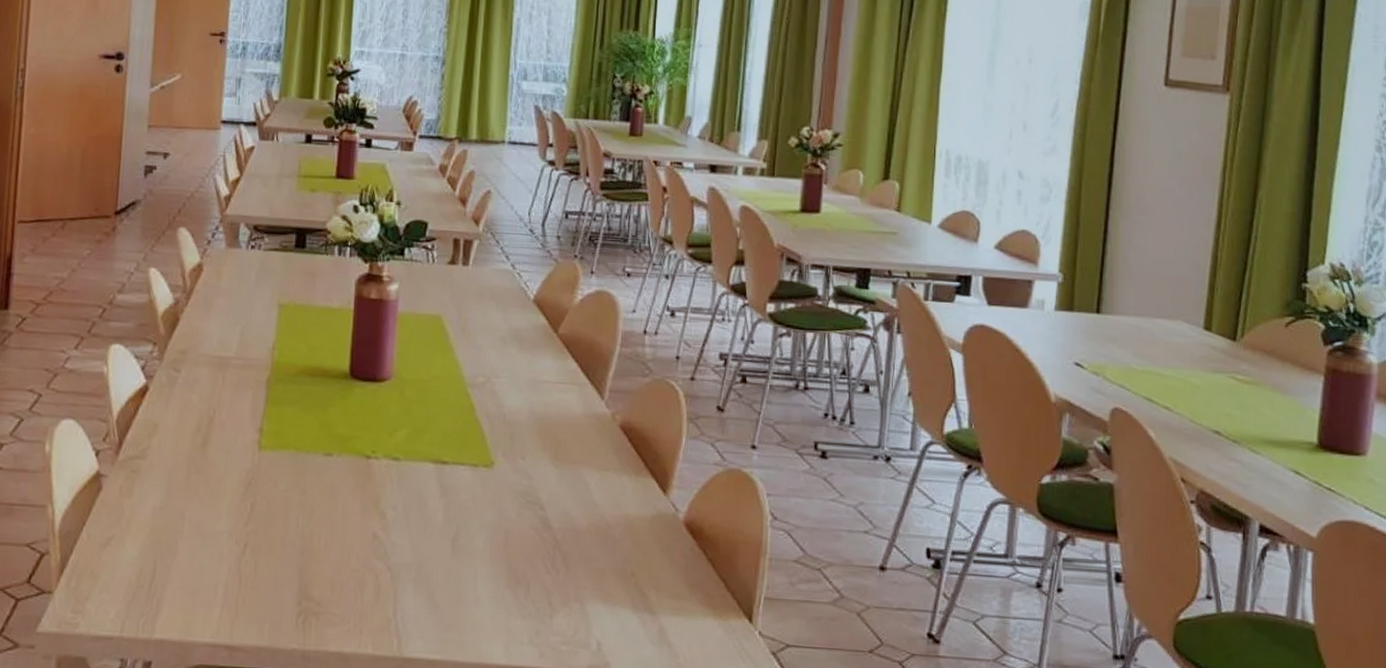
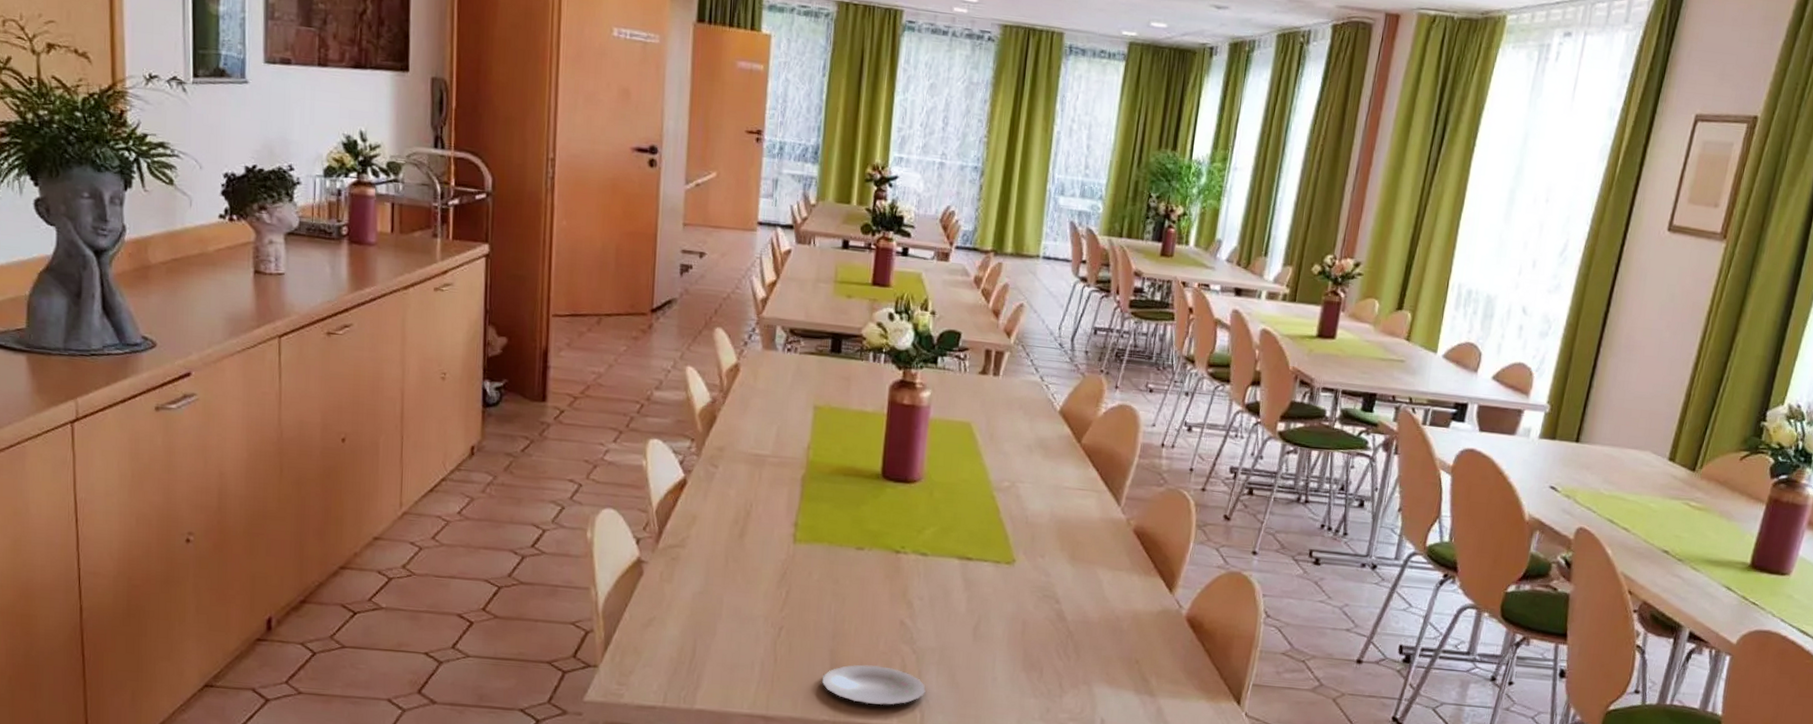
plate: none [290,584,402,631] -> present [822,664,926,706]

